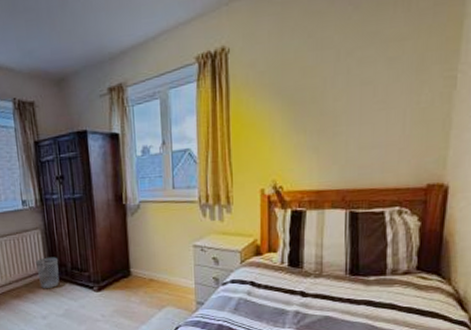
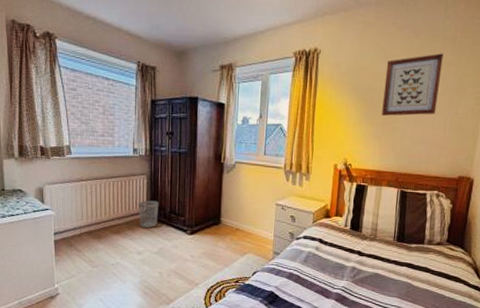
wall art: none [316,25,395,120] -> present [382,53,444,116]

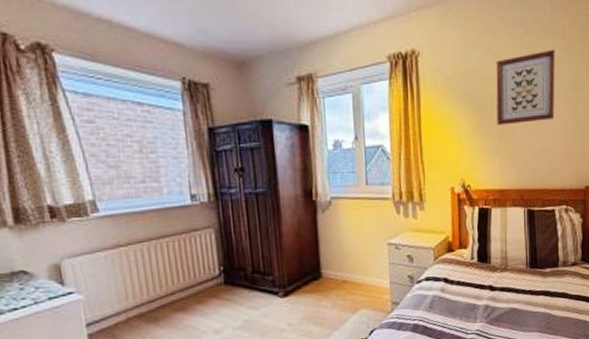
wastebasket: present [138,200,159,228] -> none [206,260,238,298]

